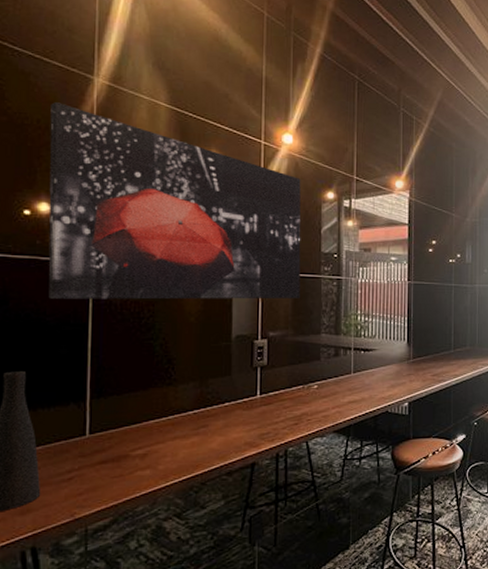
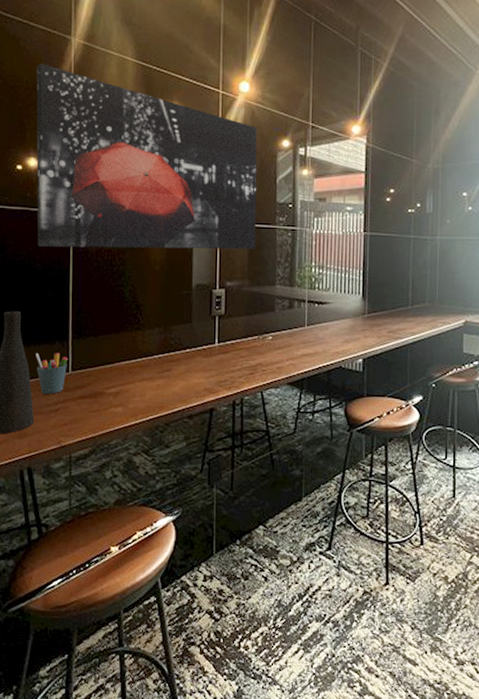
pen holder: none [44,415,85,462] -> present [36,352,68,394]

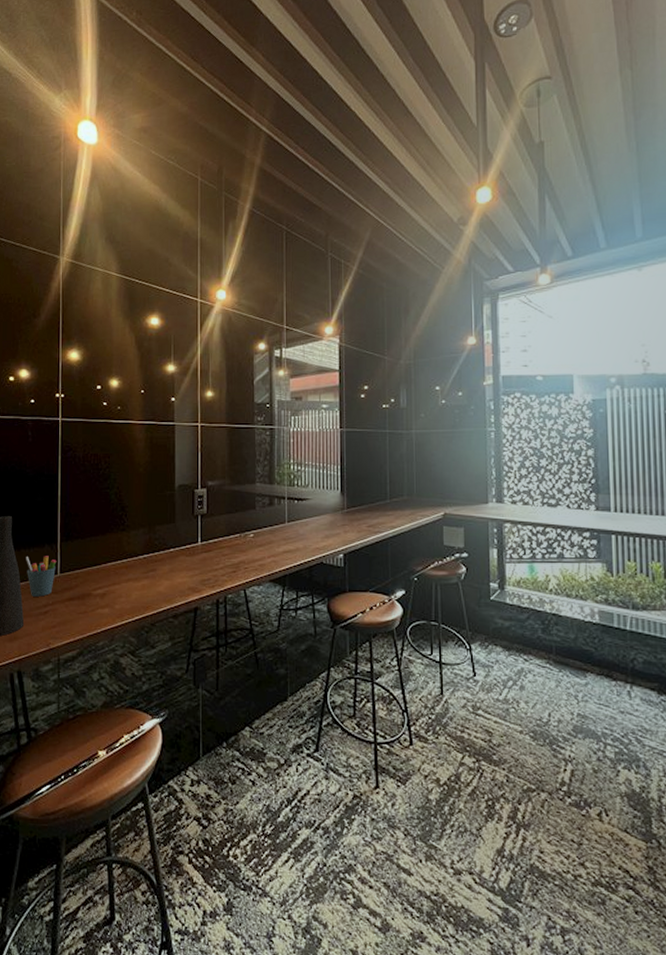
wall art: present [36,64,257,249] -> none [27,282,235,453]

